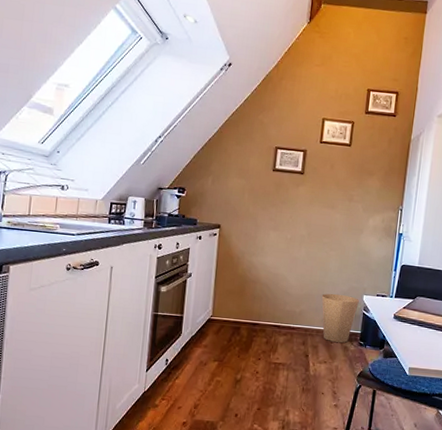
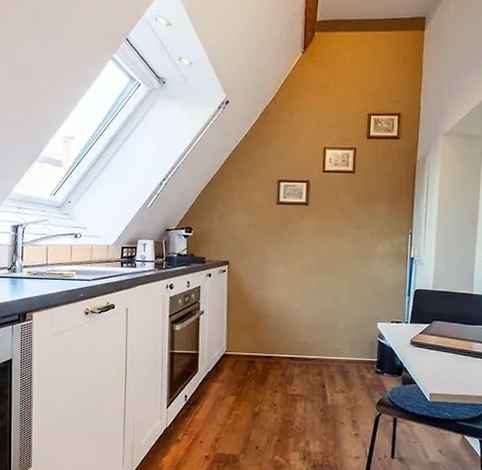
trash can: present [321,293,359,343] -> none [334,322,373,372]

